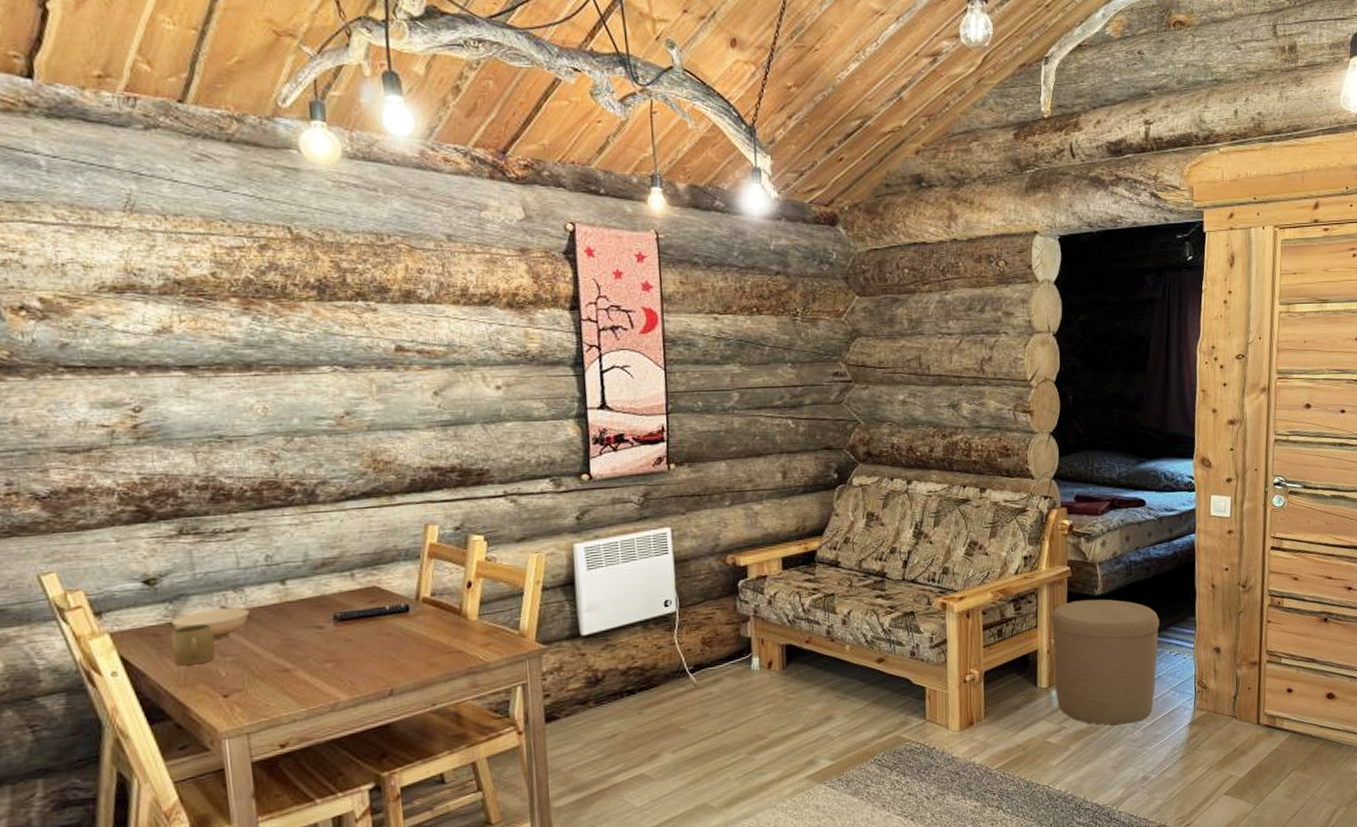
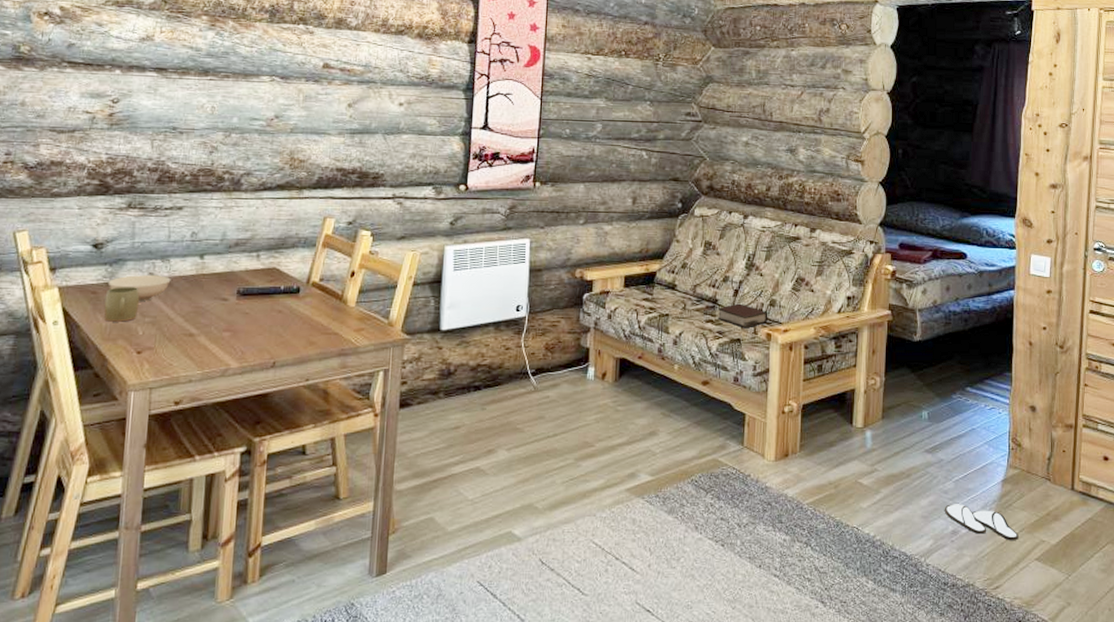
bible: none [888,574,942,600] -> present [718,303,768,328]
basket: present [1051,599,1159,726] -> none [869,344,975,474]
slippers: none [1133,750,1207,779] -> present [944,504,1019,540]

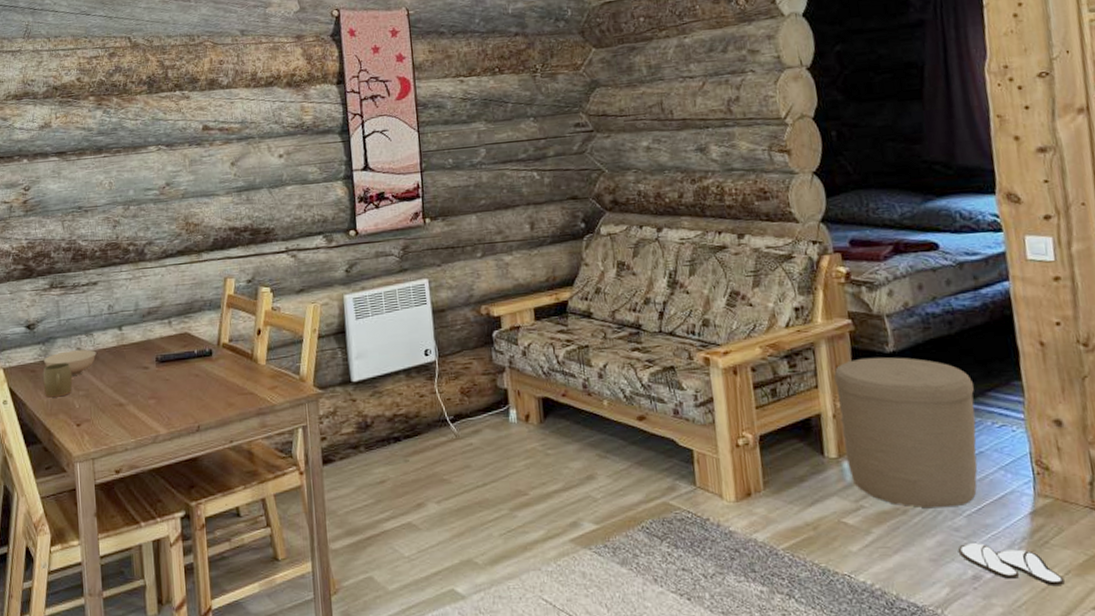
bible: present [718,303,768,328] -> none [644,326,703,354]
basket: none [869,344,975,474] -> present [834,357,978,509]

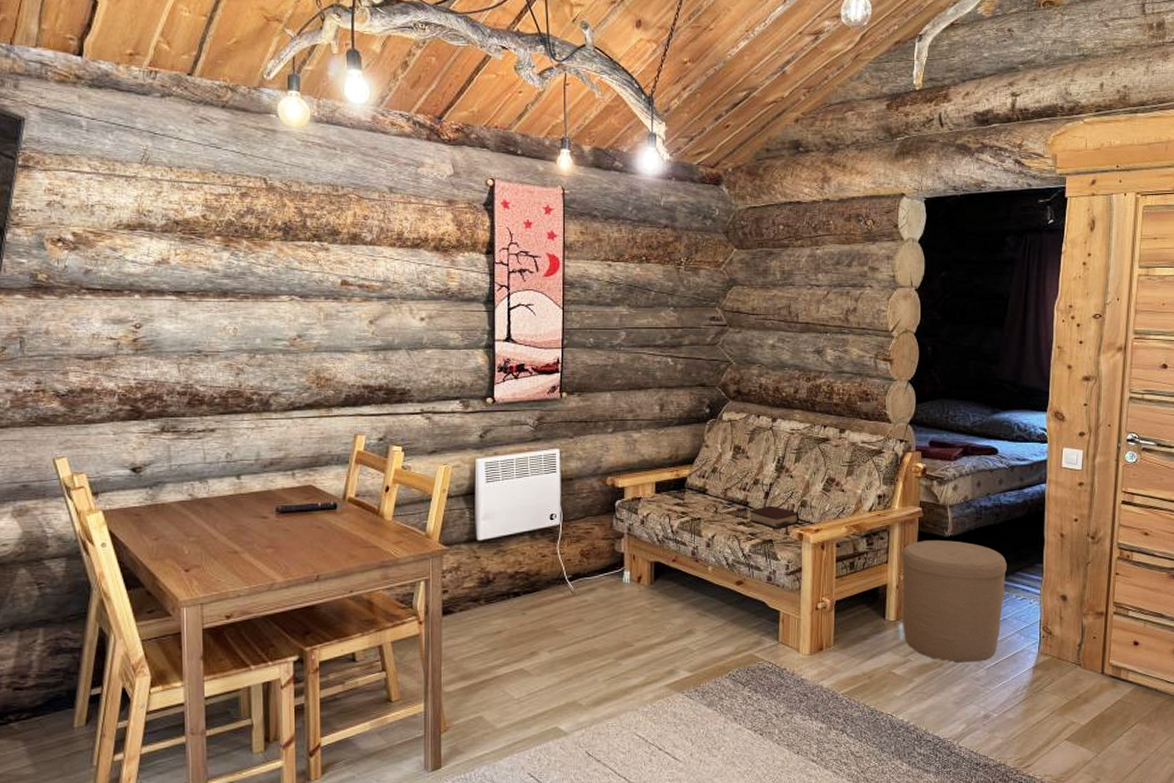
bowl: present [43,349,97,375] -> none [150,496,211,521]
mug: present [43,362,73,398] -> none [148,507,183,542]
bible: none [644,326,703,354] -> present [750,505,800,529]
slippers: present [958,543,1065,585] -> none [976,690,1049,722]

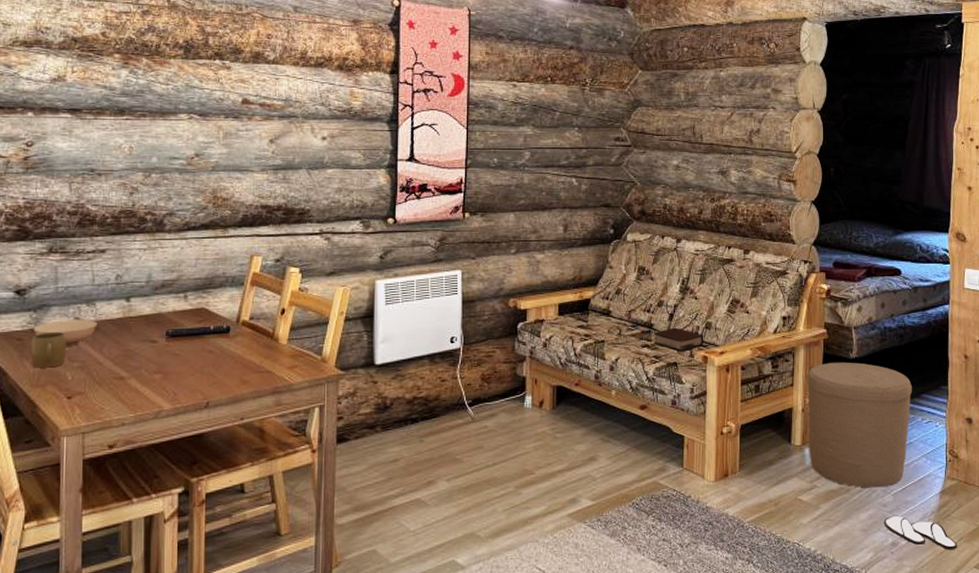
mug: none [148,507,183,542] -> present [30,331,67,368]
bowl: none [150,496,211,521] -> present [33,320,98,346]
slippers: none [976,690,1049,722] -> present [883,516,957,549]

